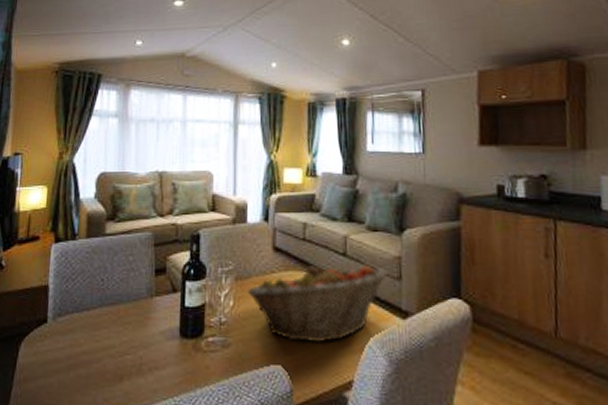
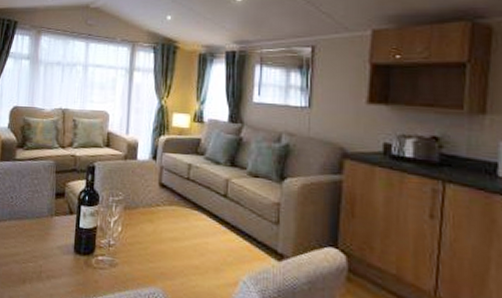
fruit basket: present [248,264,388,343] -> none [134,201,267,273]

